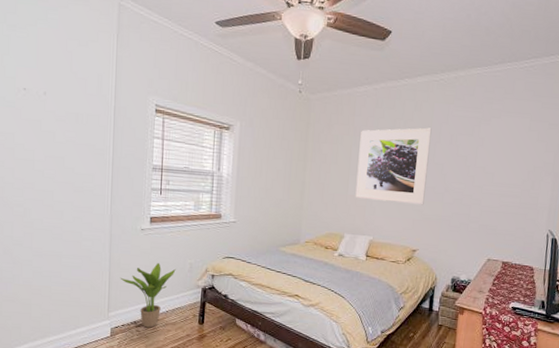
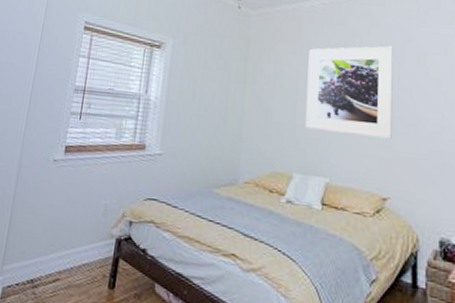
potted plant: present [120,262,176,328] -> none [22,202,88,290]

